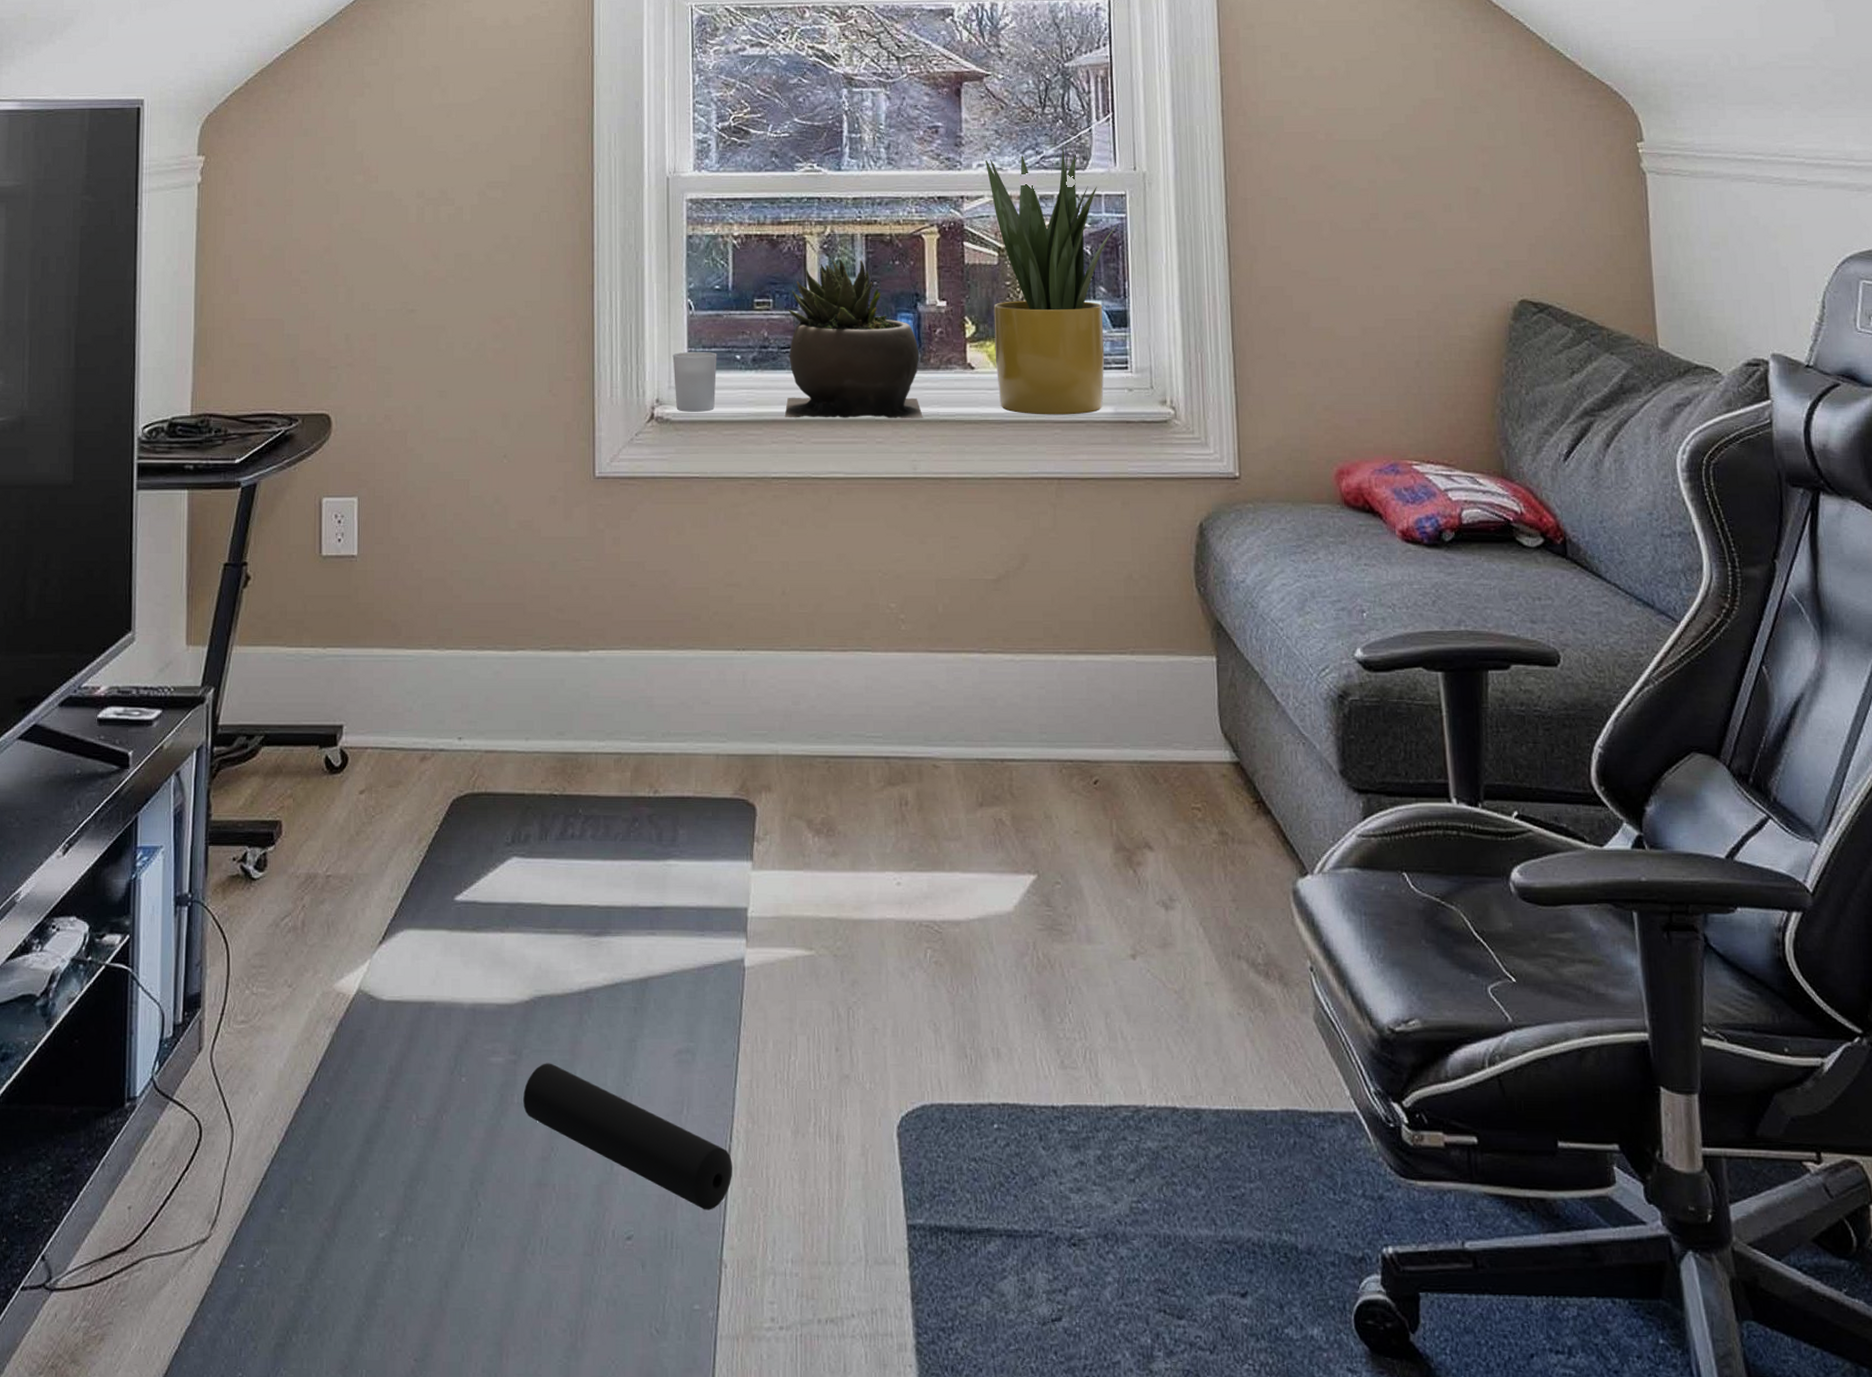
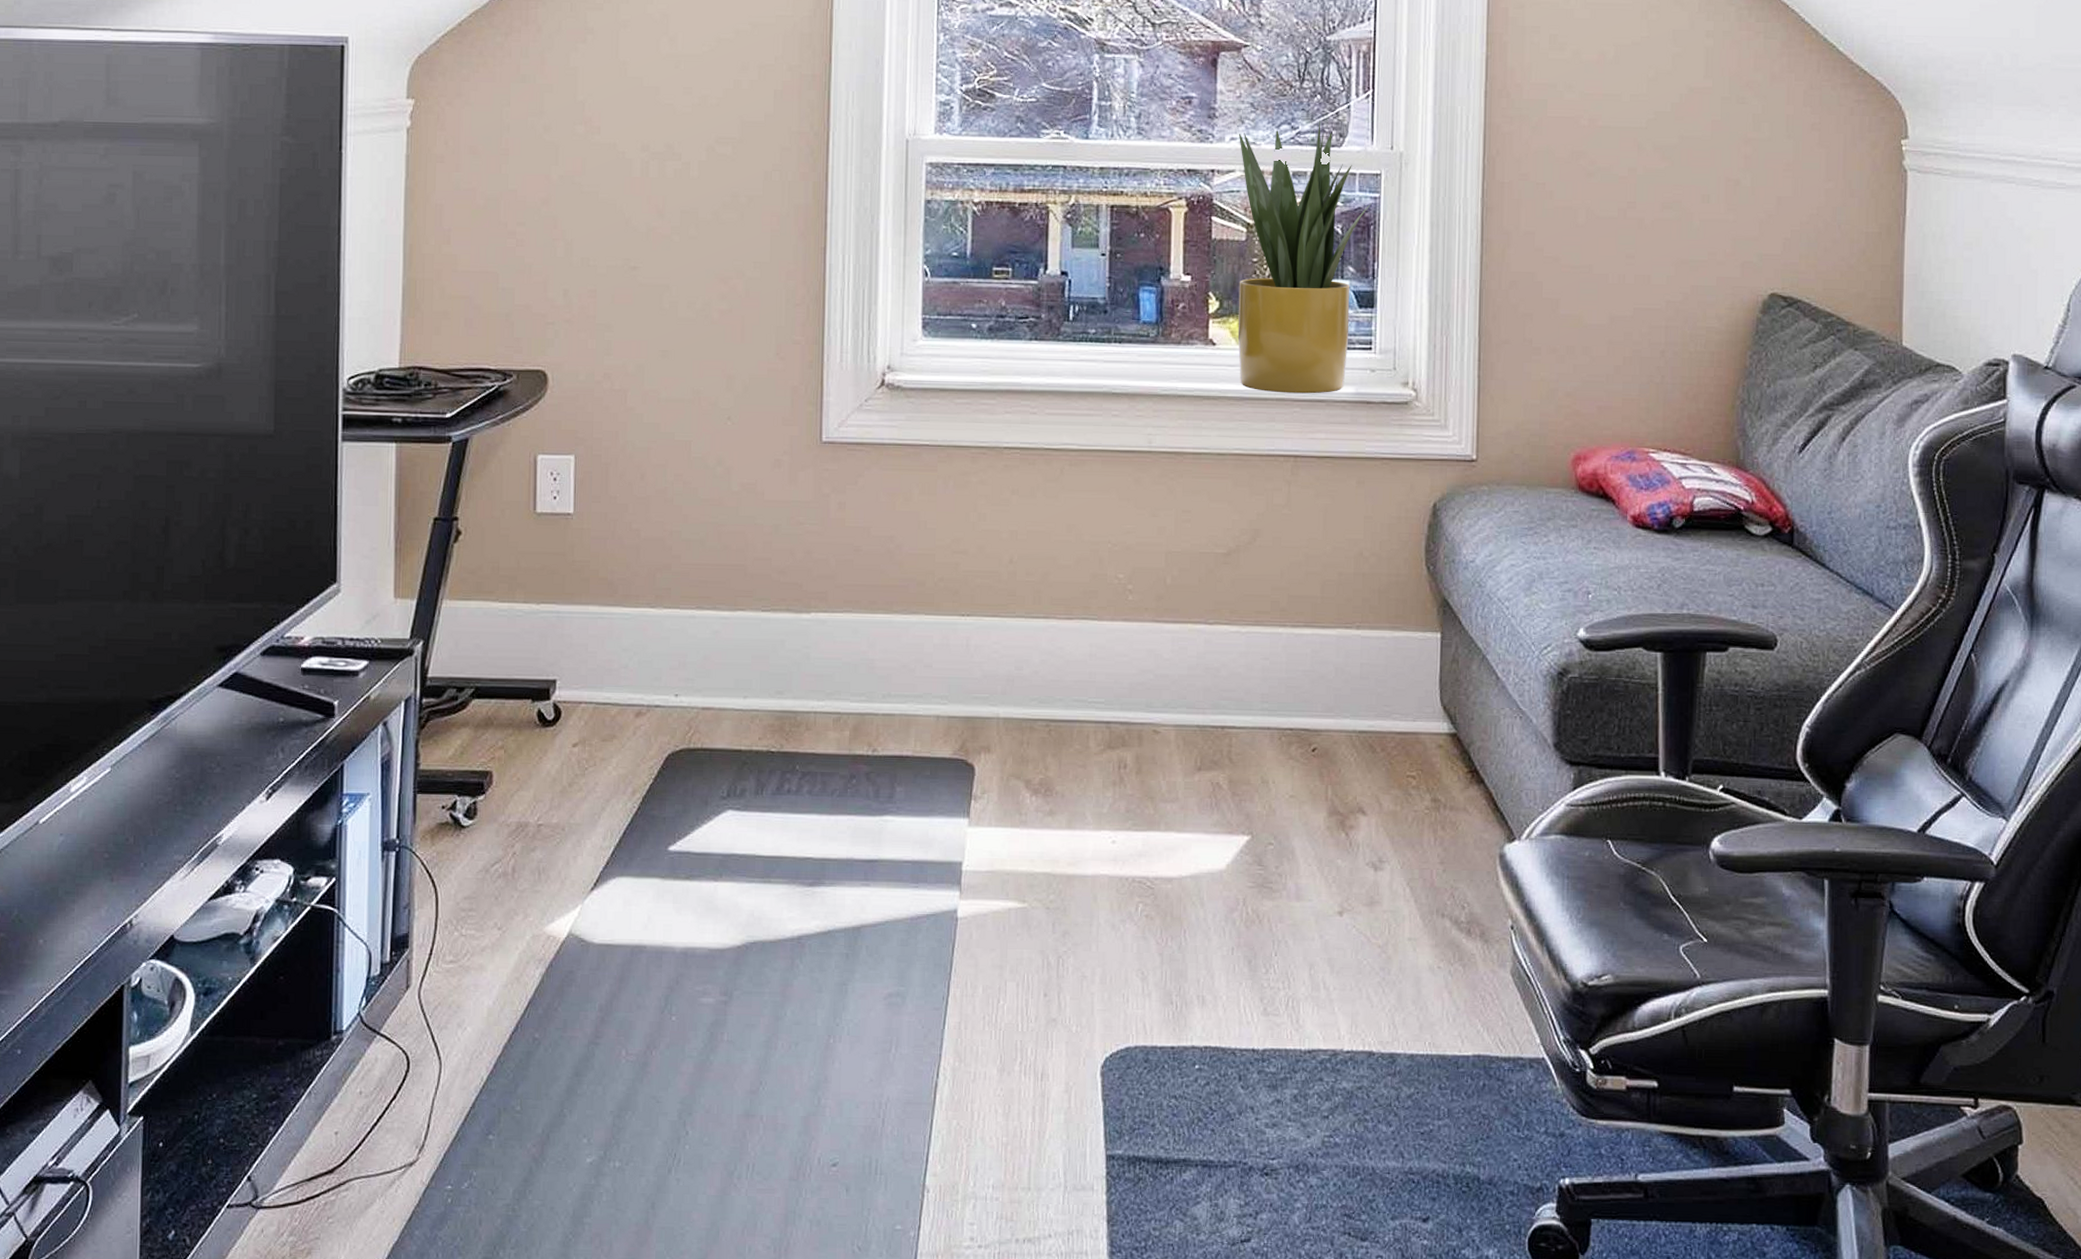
foam roller: present [523,1063,733,1210] -> none [733,1004,939,1141]
candle holder: present [672,351,717,412] -> none [906,318,952,380]
succulent plant: present [784,258,923,419] -> none [1019,229,1161,393]

